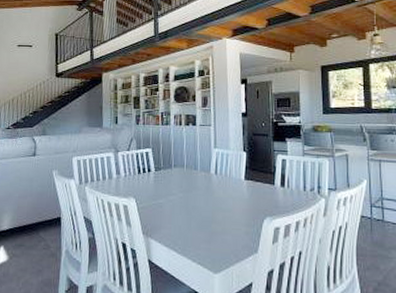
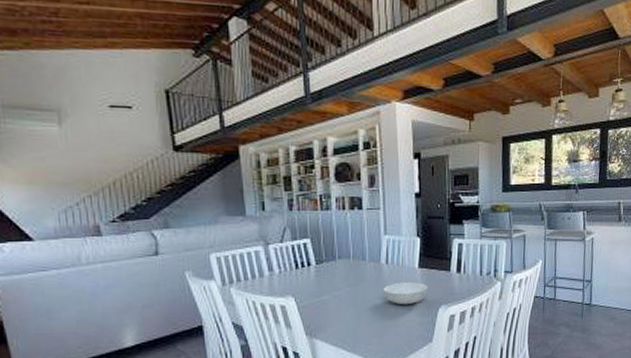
serving bowl: none [212,192,253,214] -> present [383,282,427,305]

